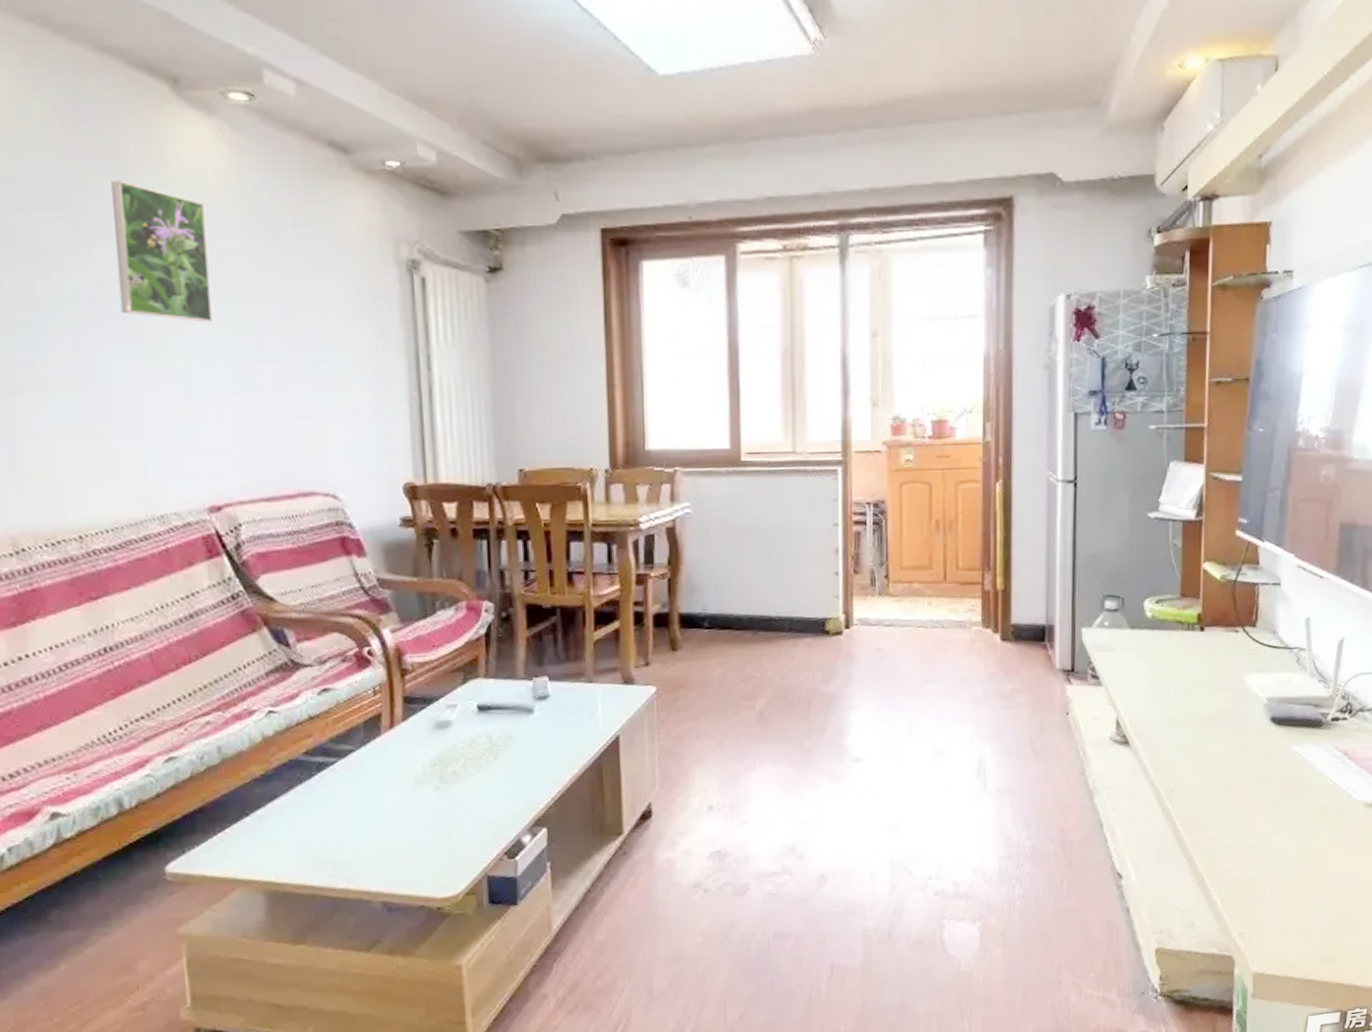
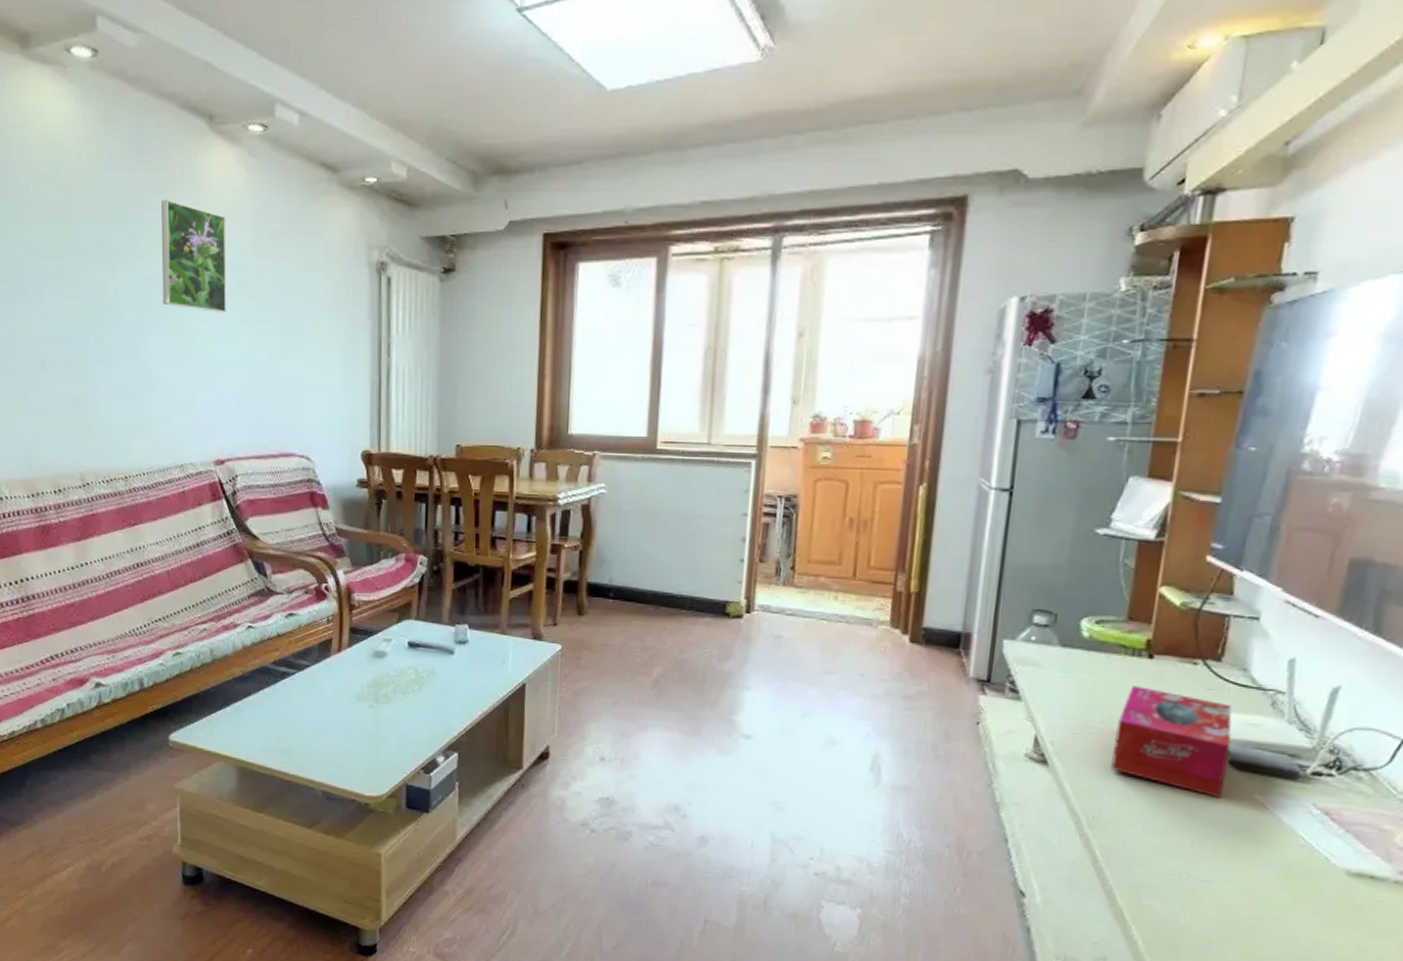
tissue box: none [1181,658,1270,754] -> present [1111,686,1232,798]

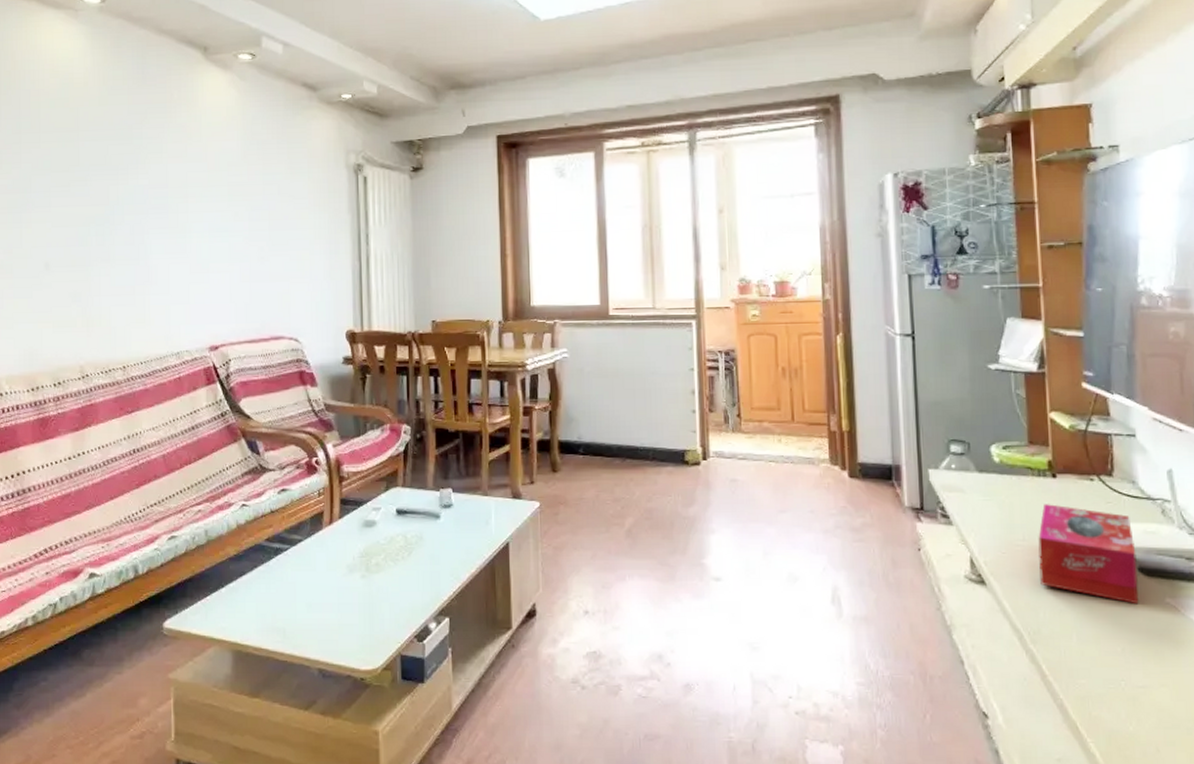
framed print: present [161,199,227,314] -> none [160,117,220,214]

